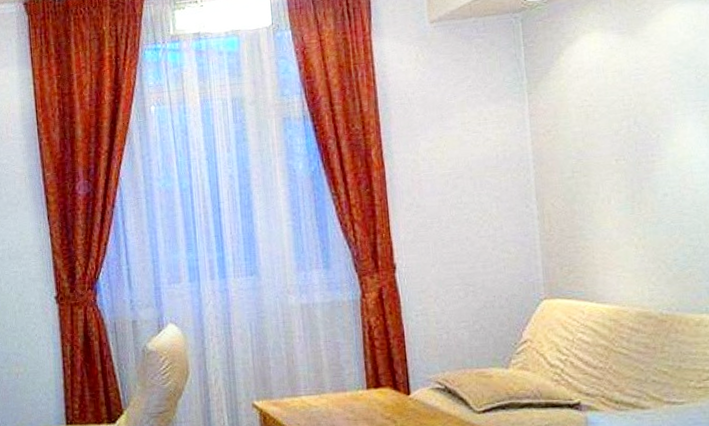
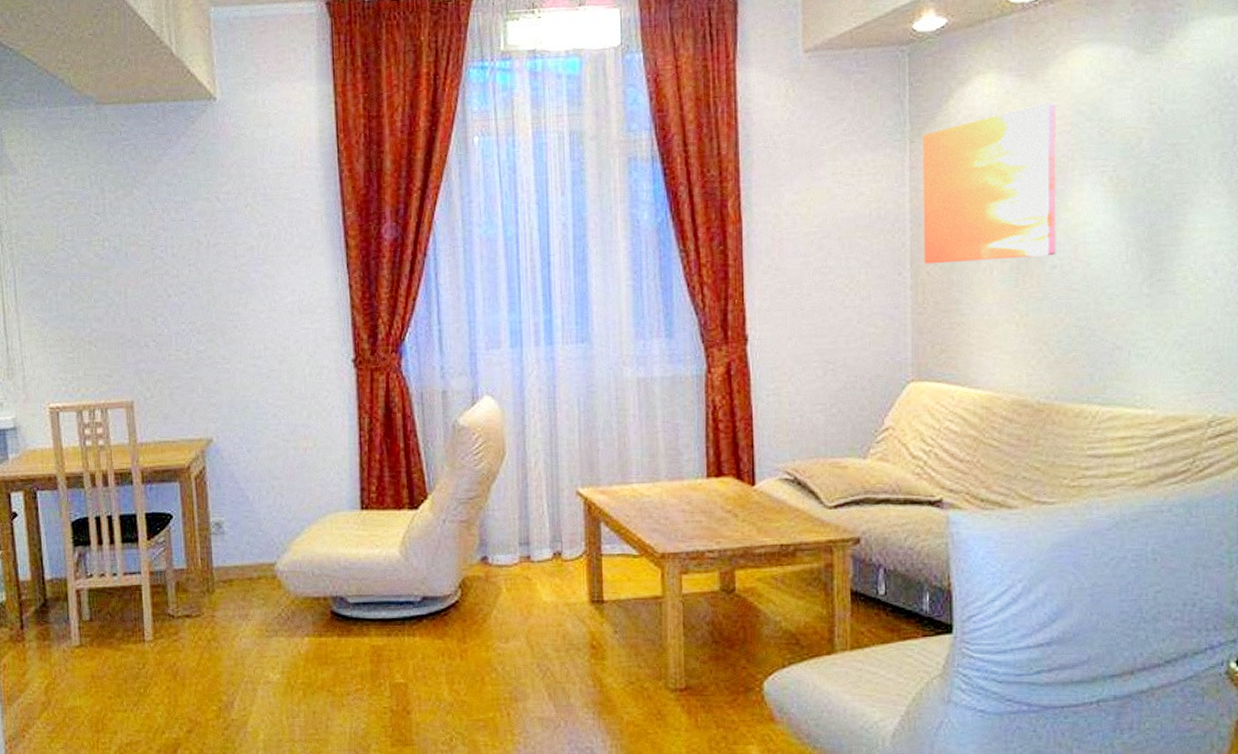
wall art: none [538,54,667,197] -> present [922,102,1056,264]

